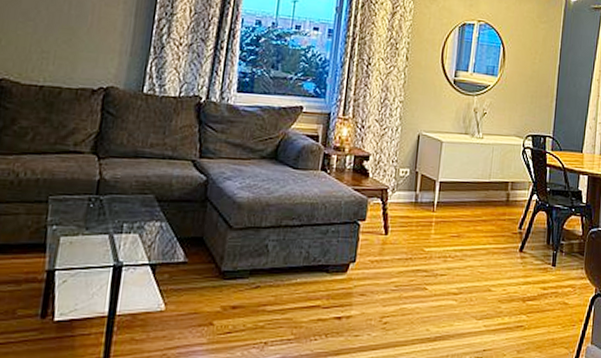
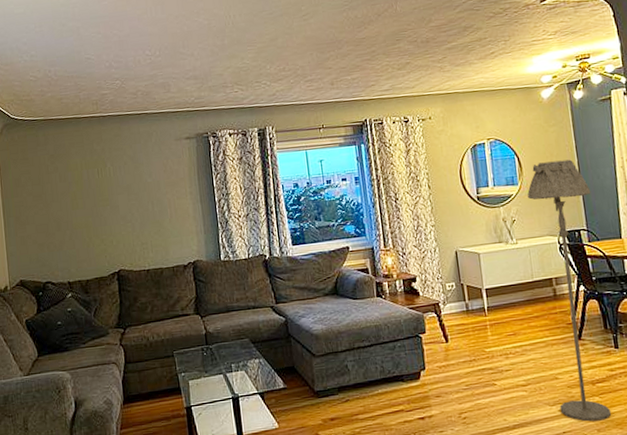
floor lamp: none [485,58,565,341] -> present [527,159,612,422]

